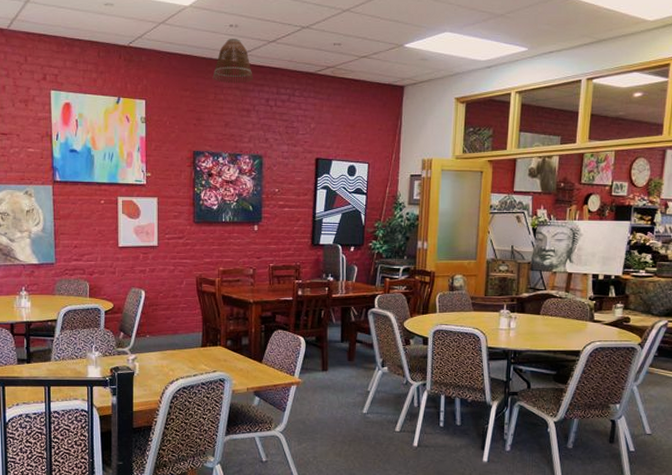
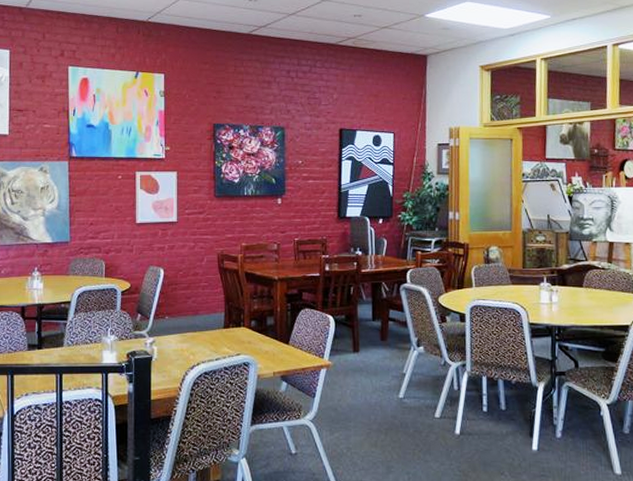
lamp shade: present [212,38,253,84] -> none [232,11,273,56]

